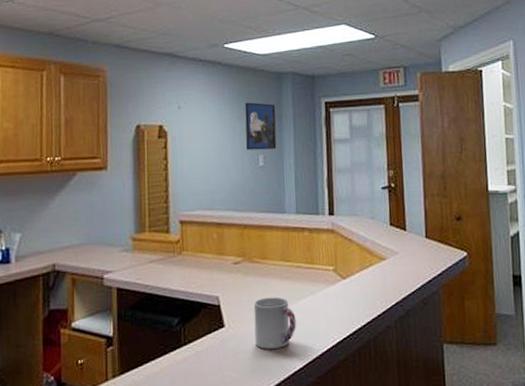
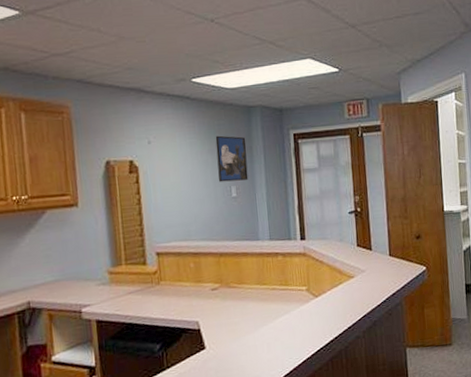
cup: present [253,297,296,349] -> none [232,318,274,366]

